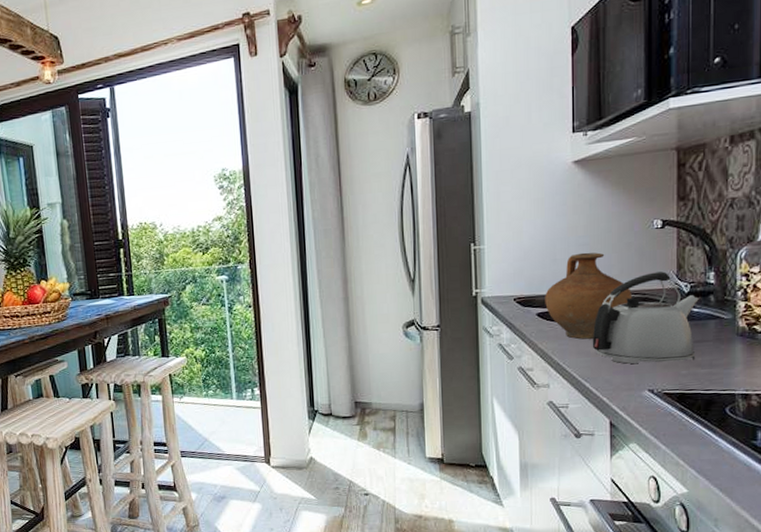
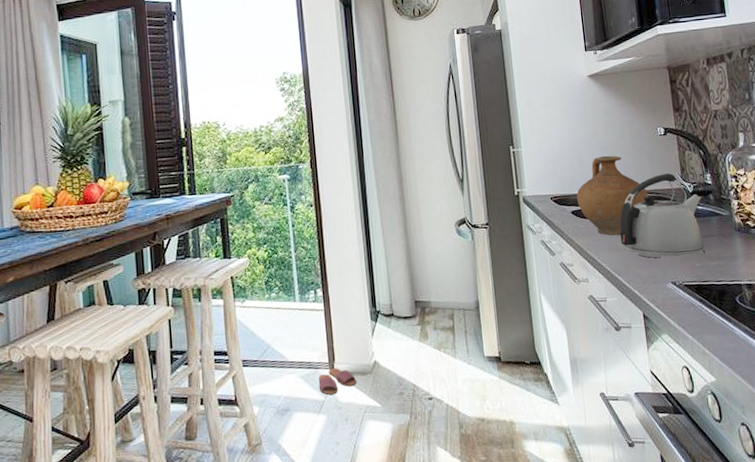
slippers: none [254,462,292,486] -> present [318,368,356,395]

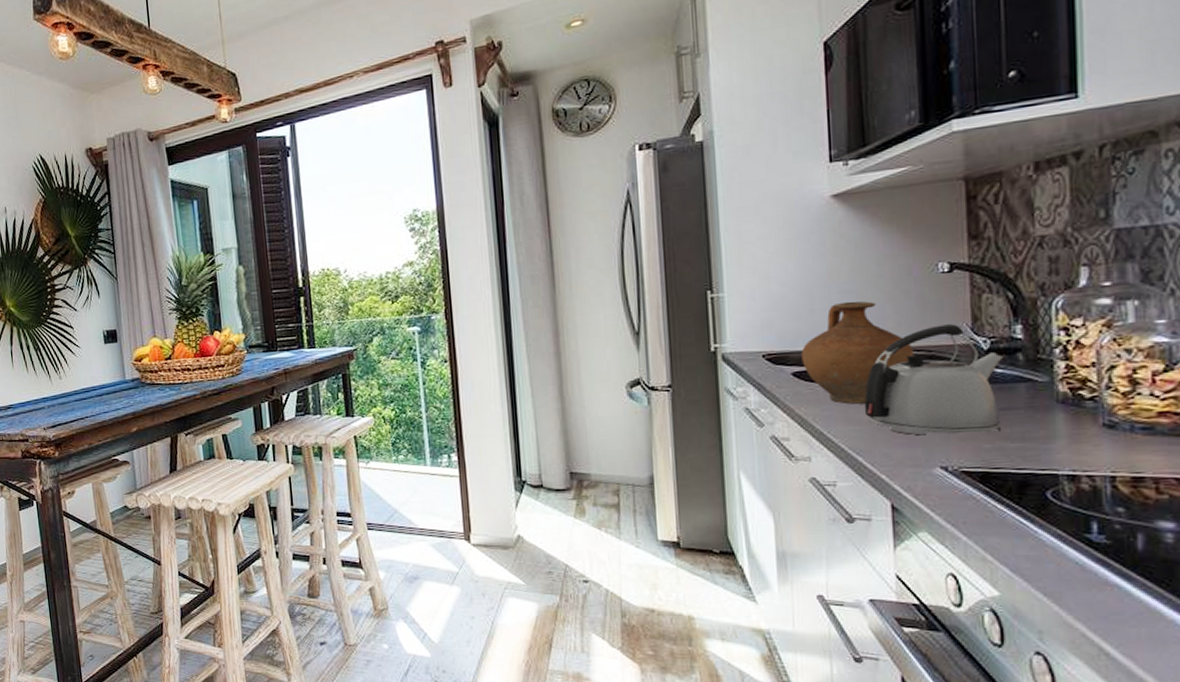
slippers: present [318,368,356,395] -> none [452,539,496,566]

